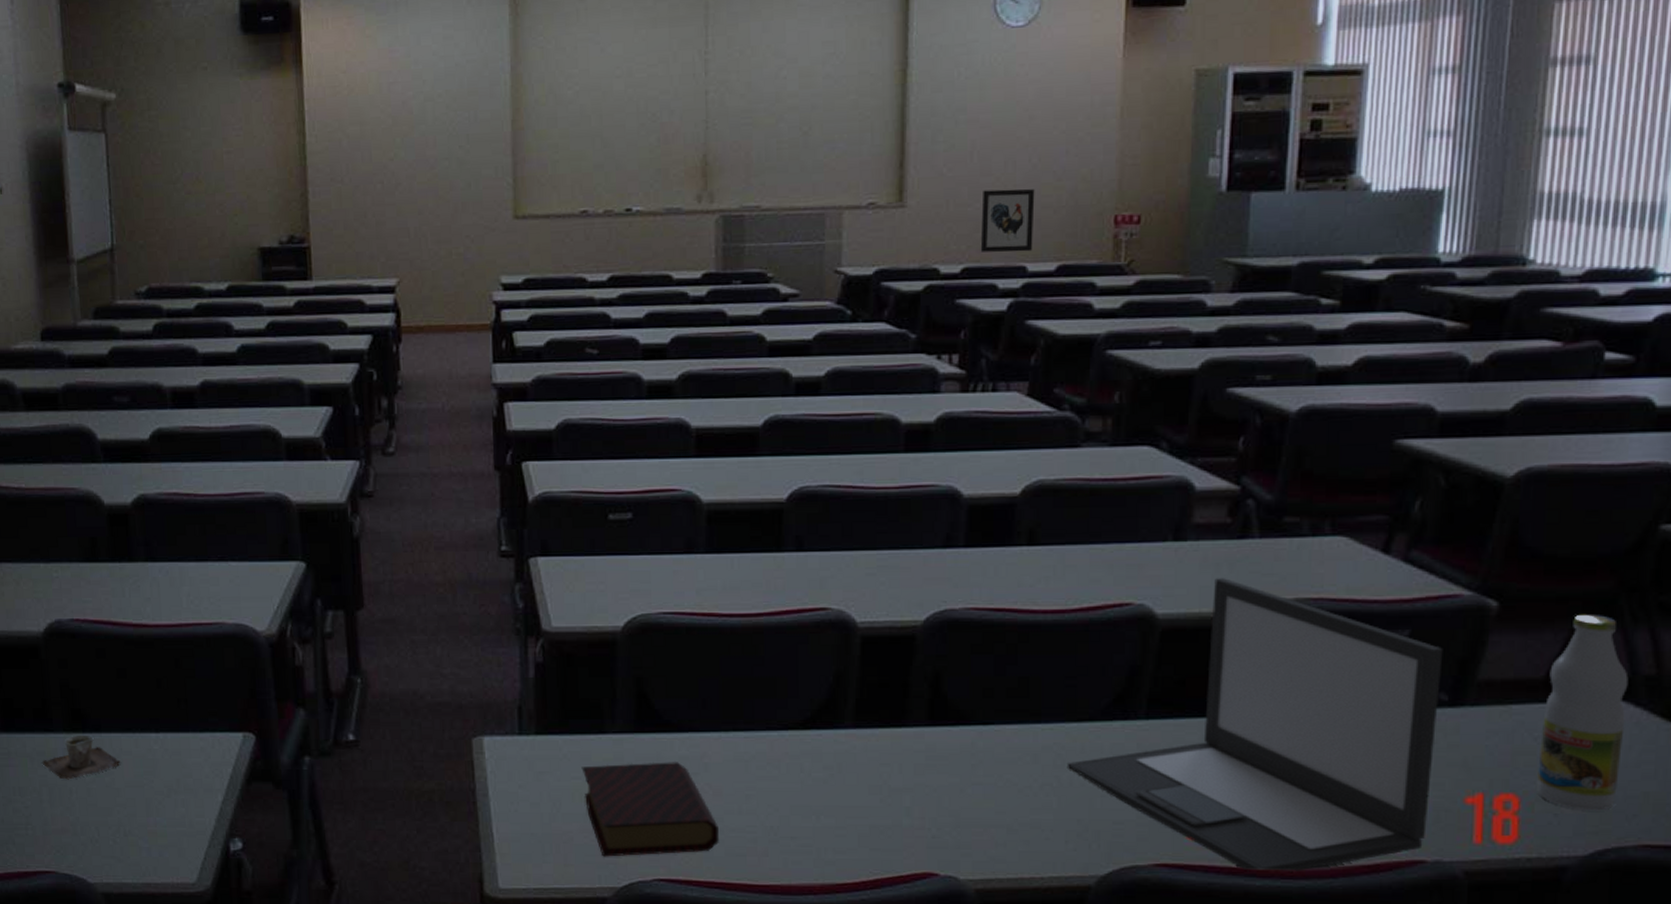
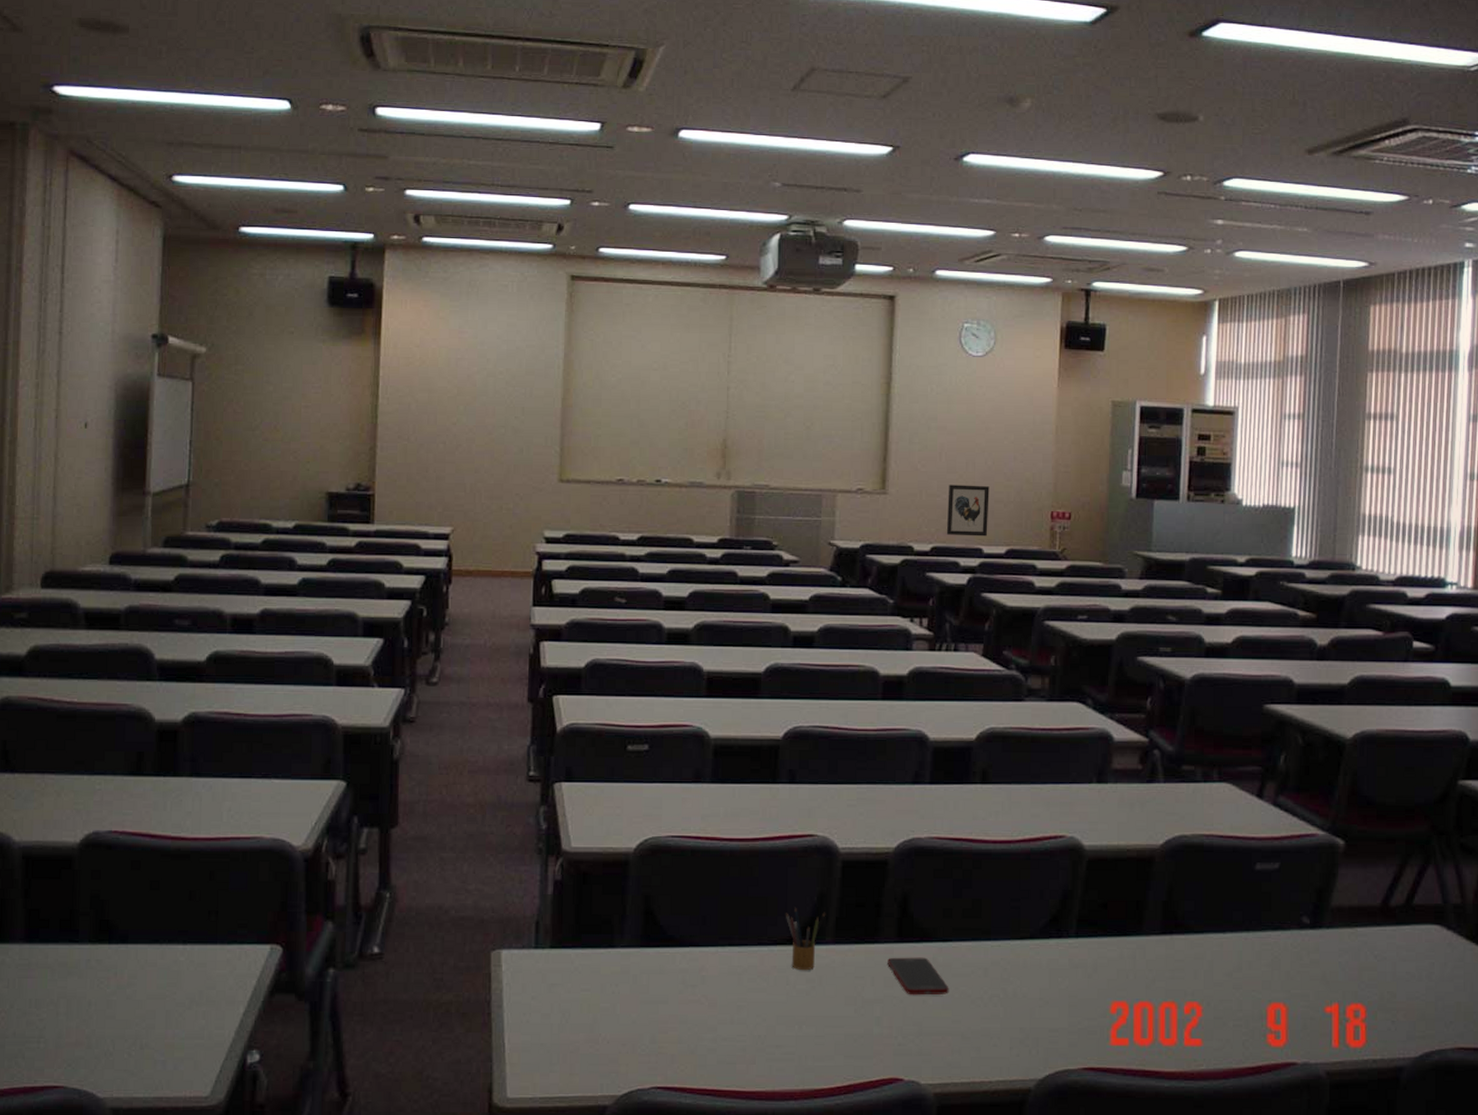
cup: present [42,734,122,780] -> none [63,946,146,992]
book: present [581,762,719,857] -> none [591,974,712,1066]
pencil box: none [796,688,844,757] -> present [785,907,826,971]
cell phone: none [918,742,992,784] -> present [888,957,949,996]
laptop: present [1066,578,1443,873] -> none [1011,816,1305,1075]
bottle: present [1537,614,1629,811] -> none [1378,852,1442,1019]

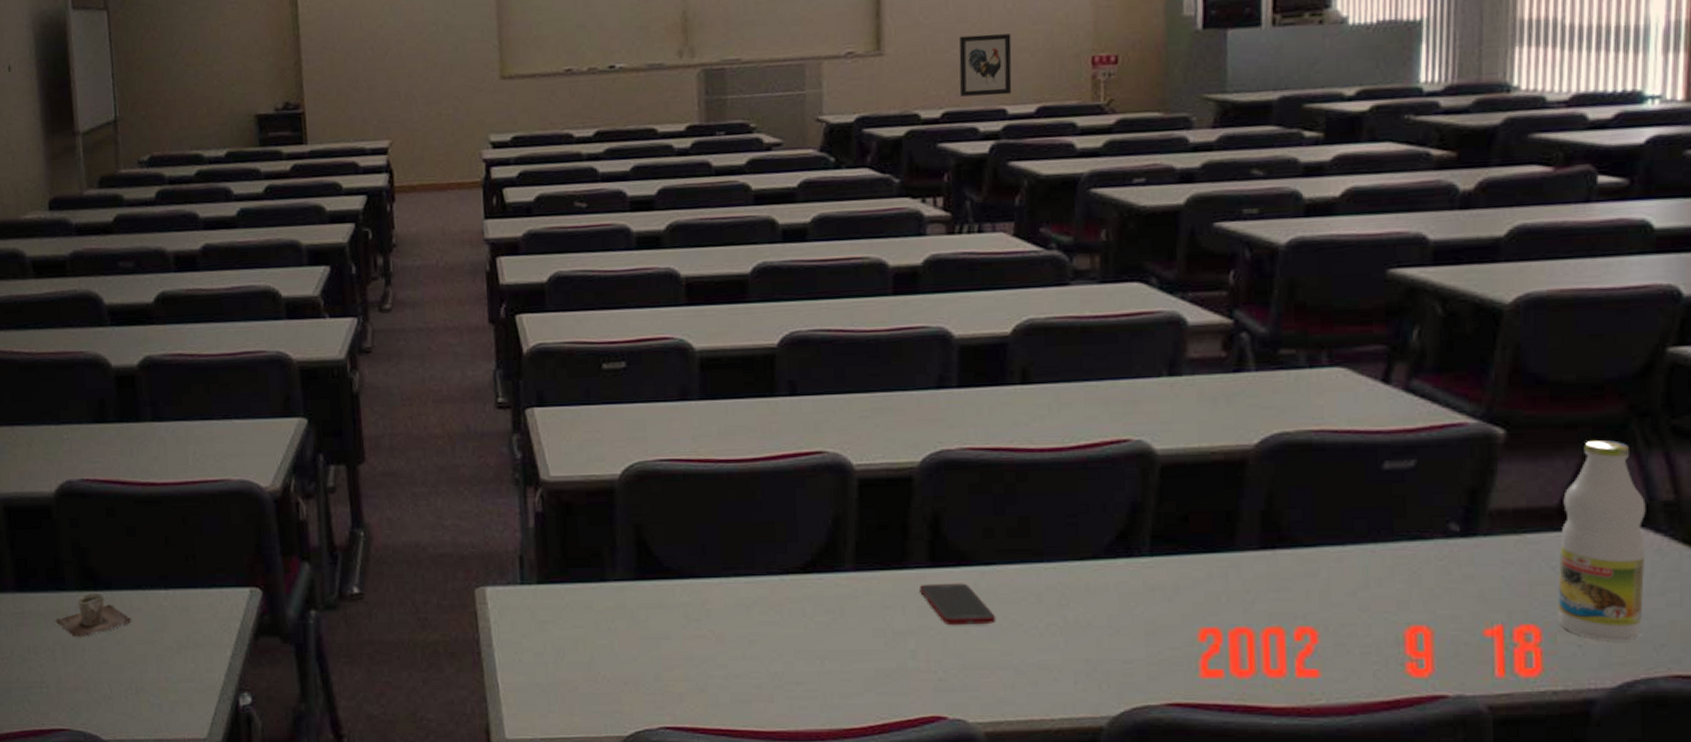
cup: none [63,946,146,992] -> present [55,593,133,638]
pencil box: present [785,907,826,971] -> none [795,532,843,601]
bottle: none [1378,852,1442,1019] -> present [1557,439,1646,641]

